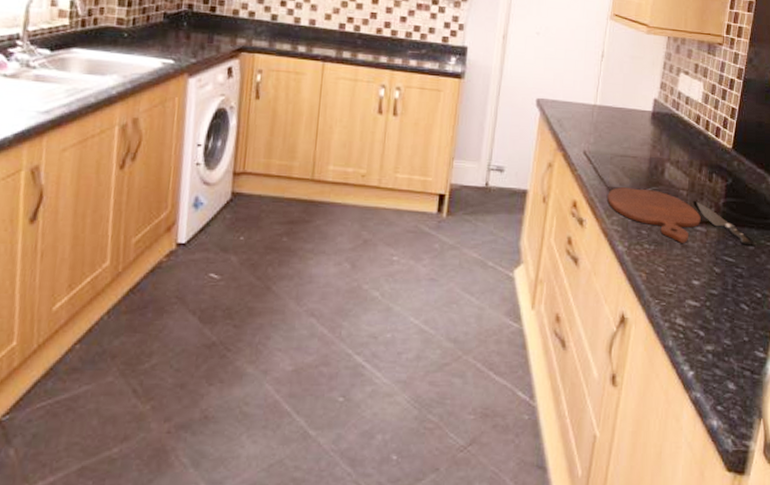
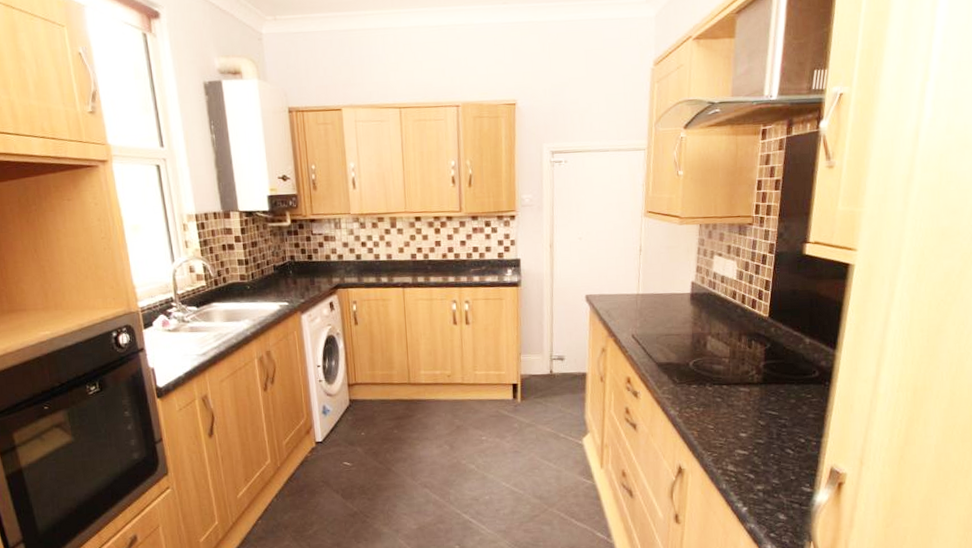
cutting board: present [607,187,701,243] -> none [657,361,744,403]
knife: present [693,201,757,247] -> none [735,366,798,401]

